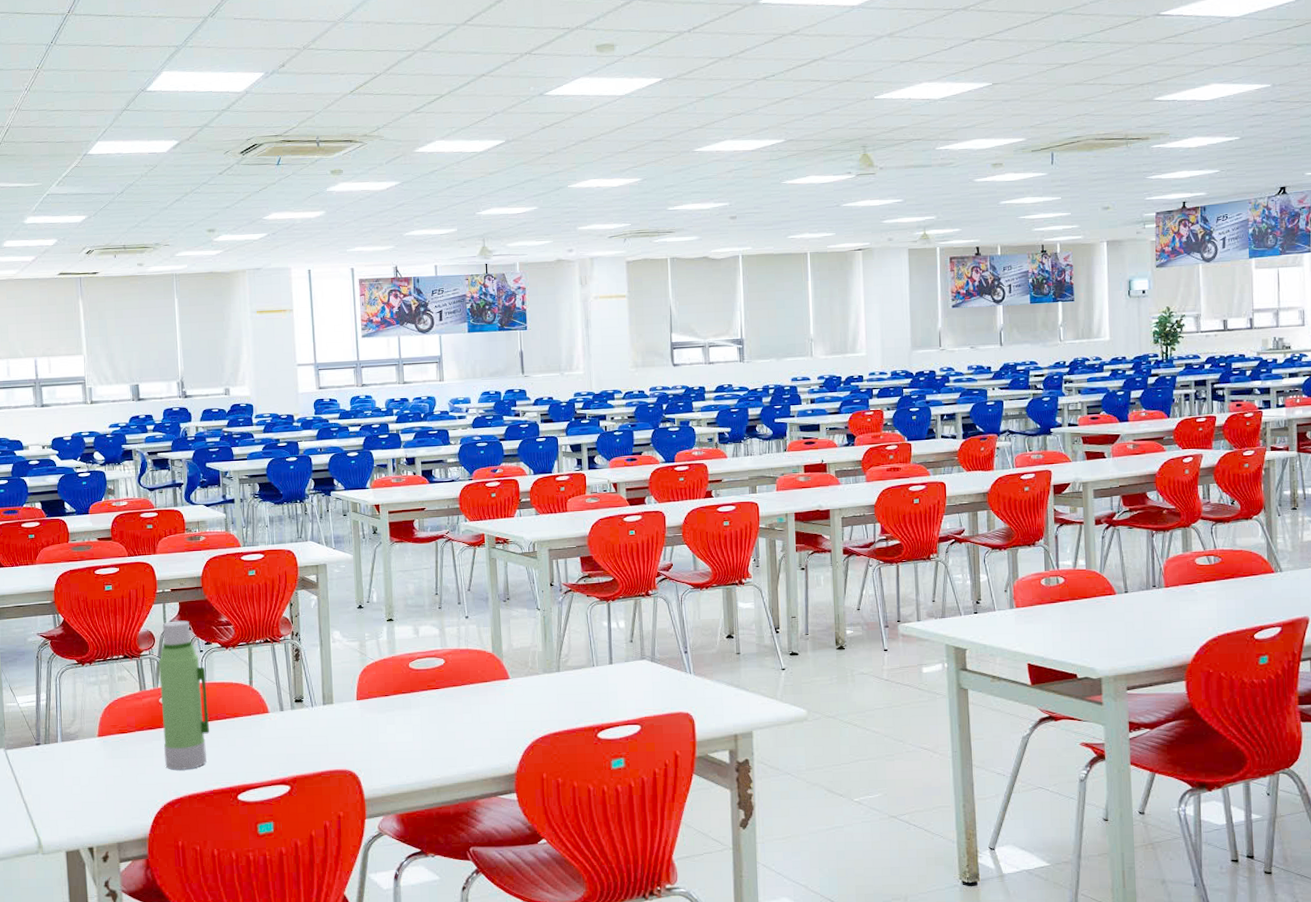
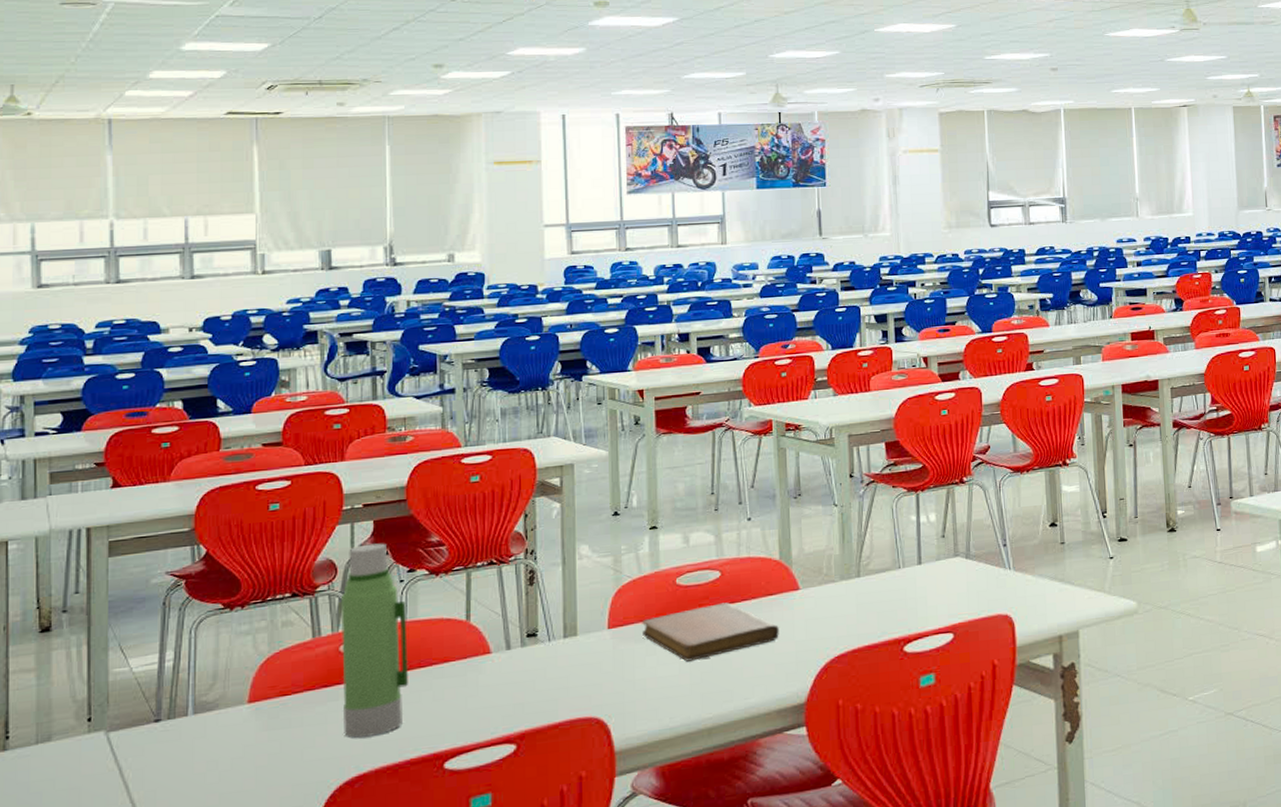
notebook: none [382,685,493,732] -> present [641,602,779,662]

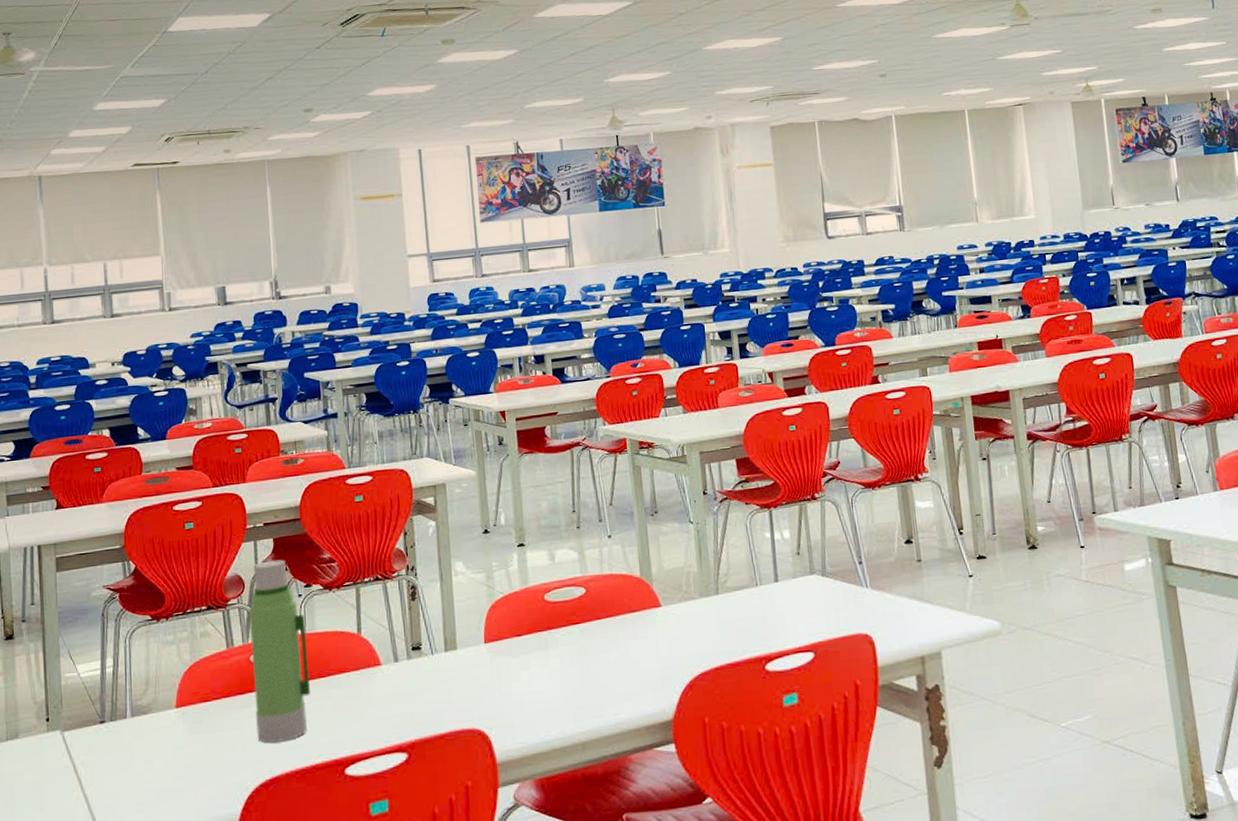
notebook: present [641,602,779,662] -> none [514,618,644,677]

